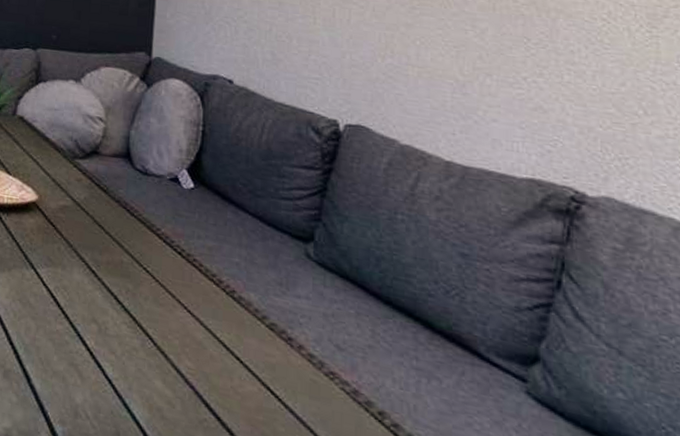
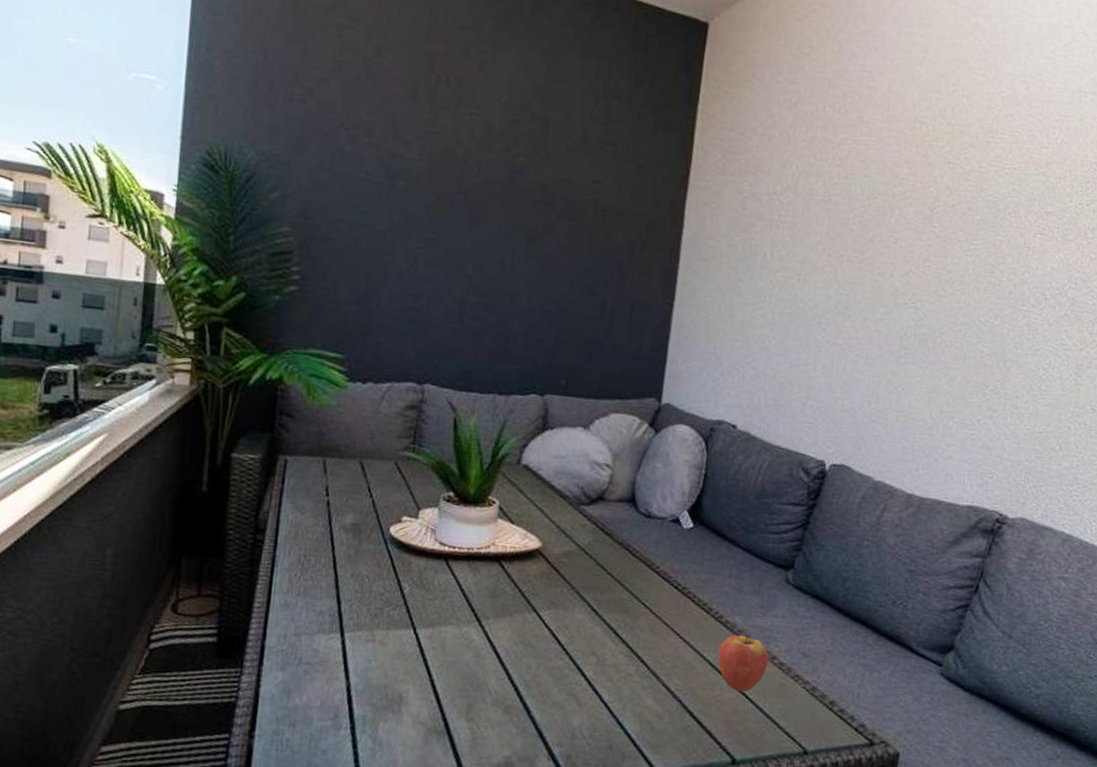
fruit: none [233,307,295,385] -> present [718,628,769,692]

